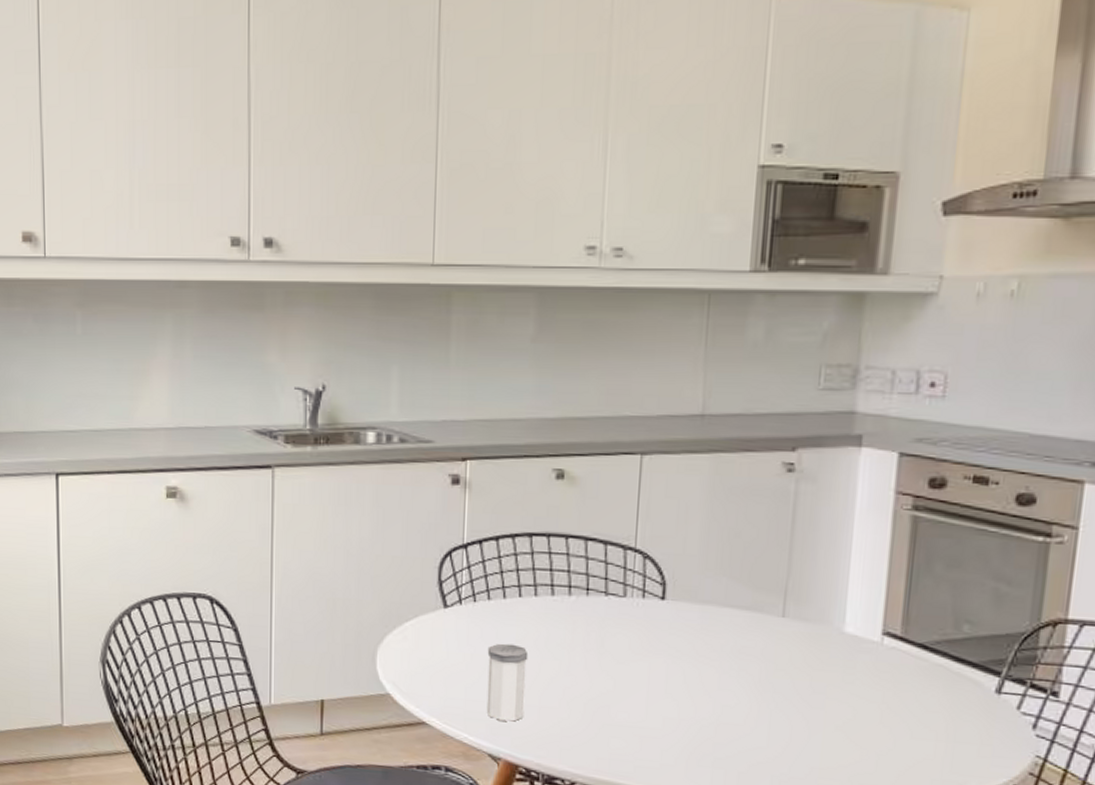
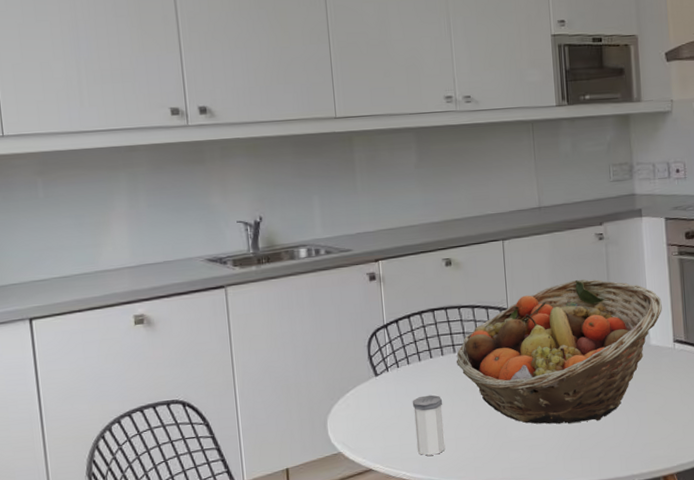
fruit basket: none [553,523,873,723] -> present [456,279,662,424]

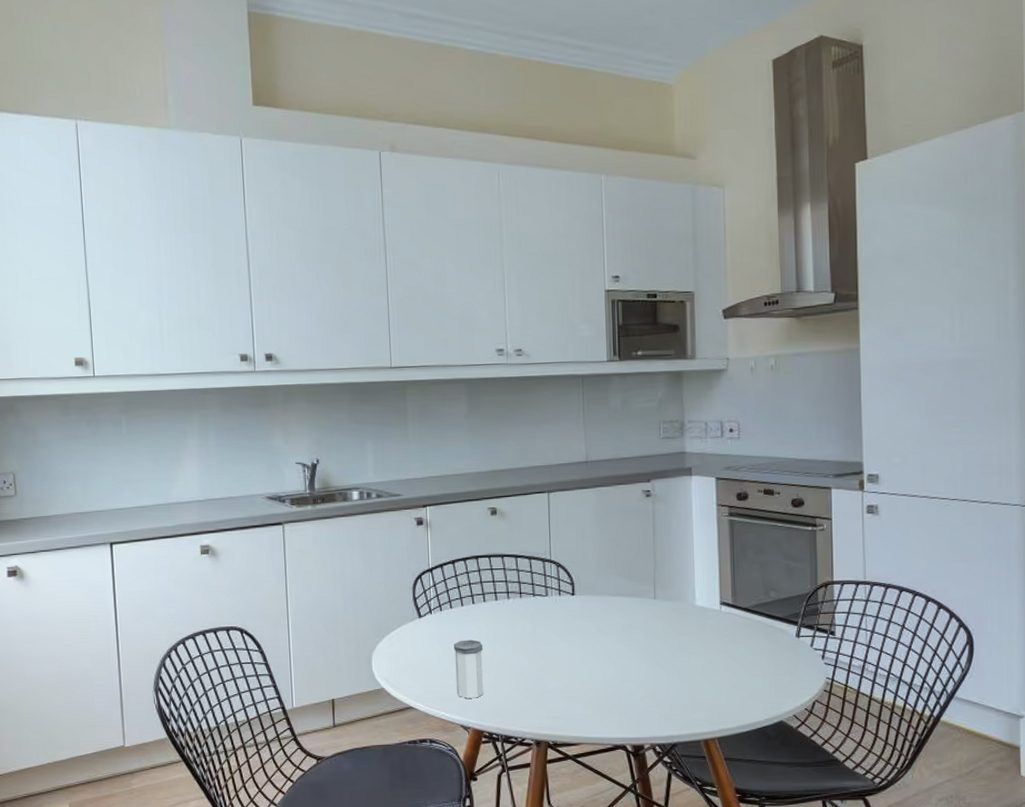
fruit basket: present [456,279,662,424] -> none [497,535,709,678]

